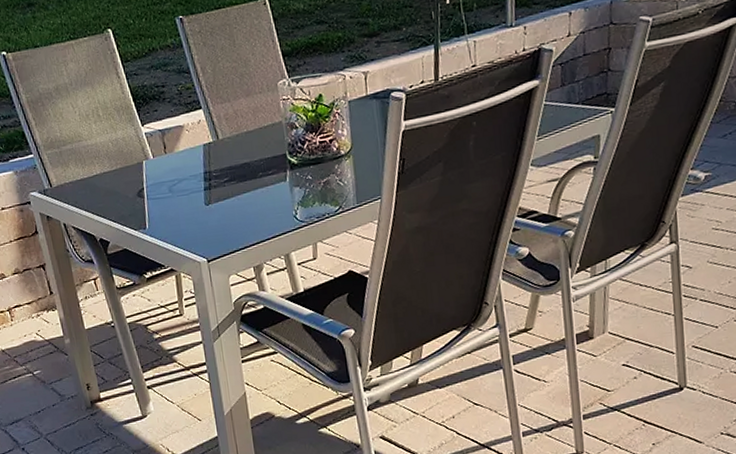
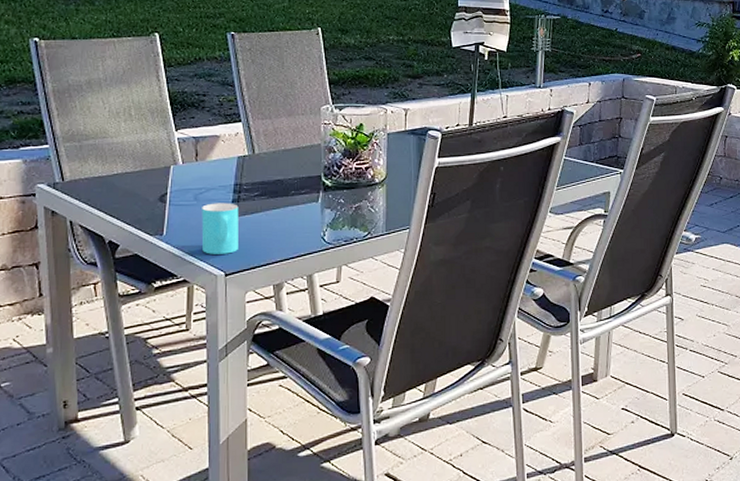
cup: none [177,191,216,243] -> present [201,203,239,254]

